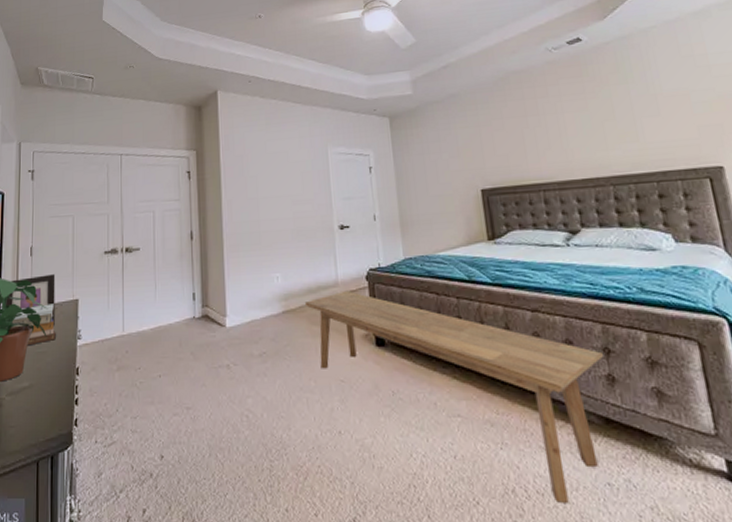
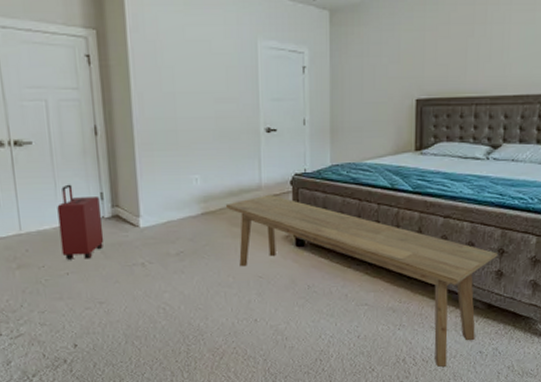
suitcase: none [155,286,194,361] -> present [57,184,104,260]

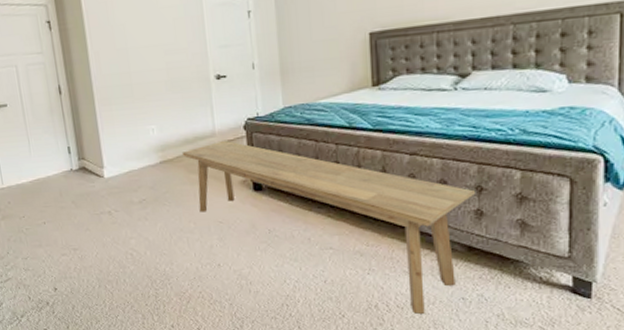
suitcase: present [57,184,104,260] -> none [31,140,74,210]

